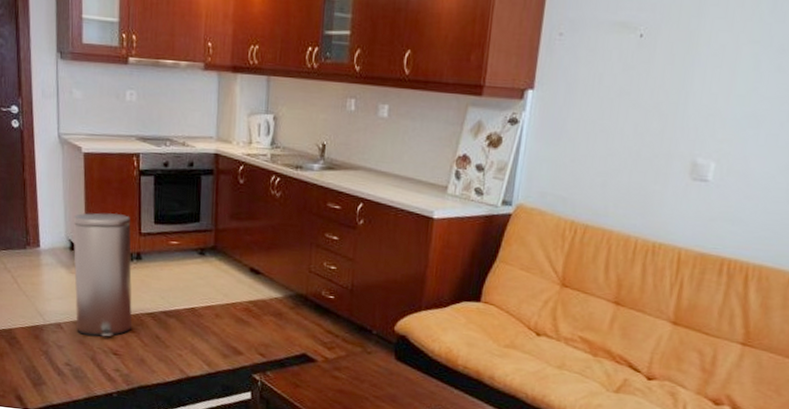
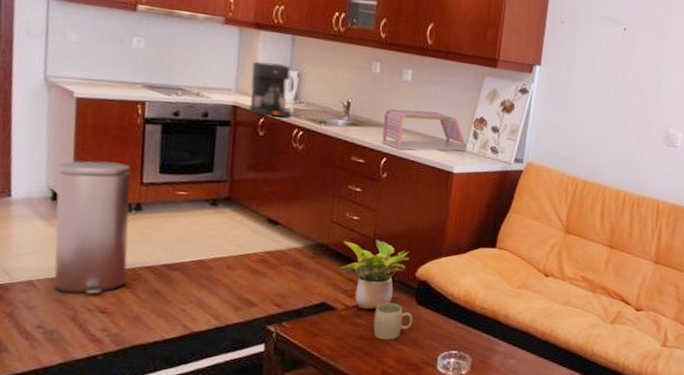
coffee maker: none [229,106,269,164] -> present [249,61,292,118]
potted plant: none [318,291,388,364] -> present [339,240,410,310]
mug: none [352,356,393,396] -> present [373,302,414,340]
dish rack: none [357,149,448,195] -> present [381,109,466,152]

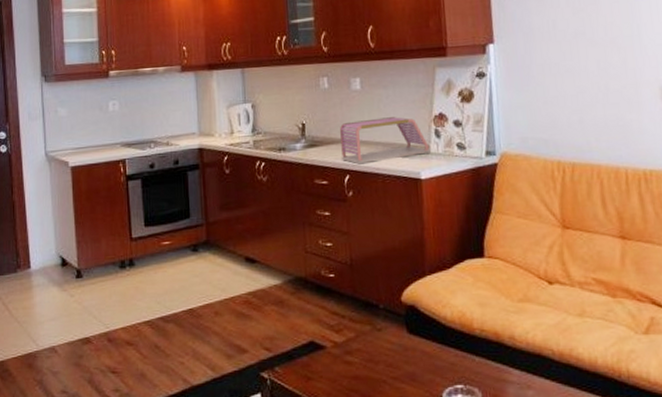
pedal bin: present [54,160,131,295] -> none [63,222,128,357]
coffee maker: present [249,61,292,118] -> none [210,98,252,155]
potted plant: present [339,240,410,310] -> none [321,265,392,346]
mug: present [373,302,414,340] -> none [364,334,408,378]

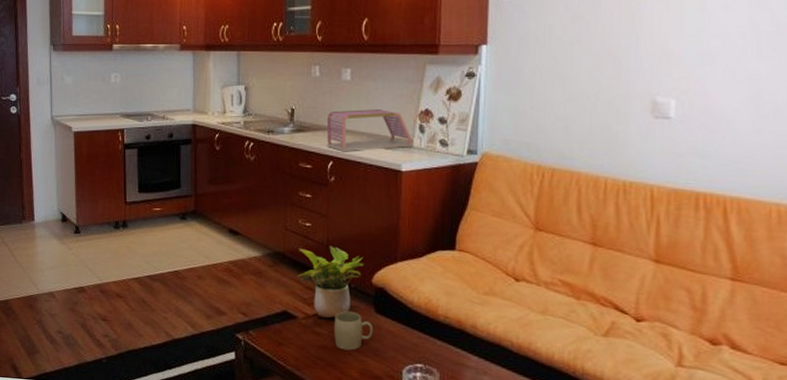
potted plant: none [321,265,392,346] -> present [296,246,364,319]
mug: none [364,334,408,378] -> present [333,311,374,351]

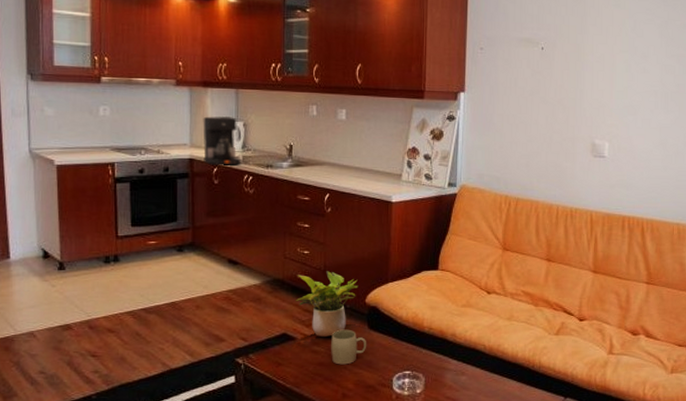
coffee maker: none [205,79,243,132] -> present [203,115,241,166]
dish rack: present [326,109,413,152] -> none [323,146,402,185]

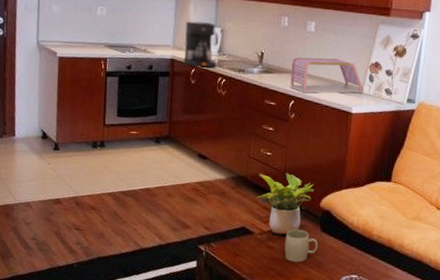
dish rack: none [323,146,402,185] -> present [289,57,363,94]

